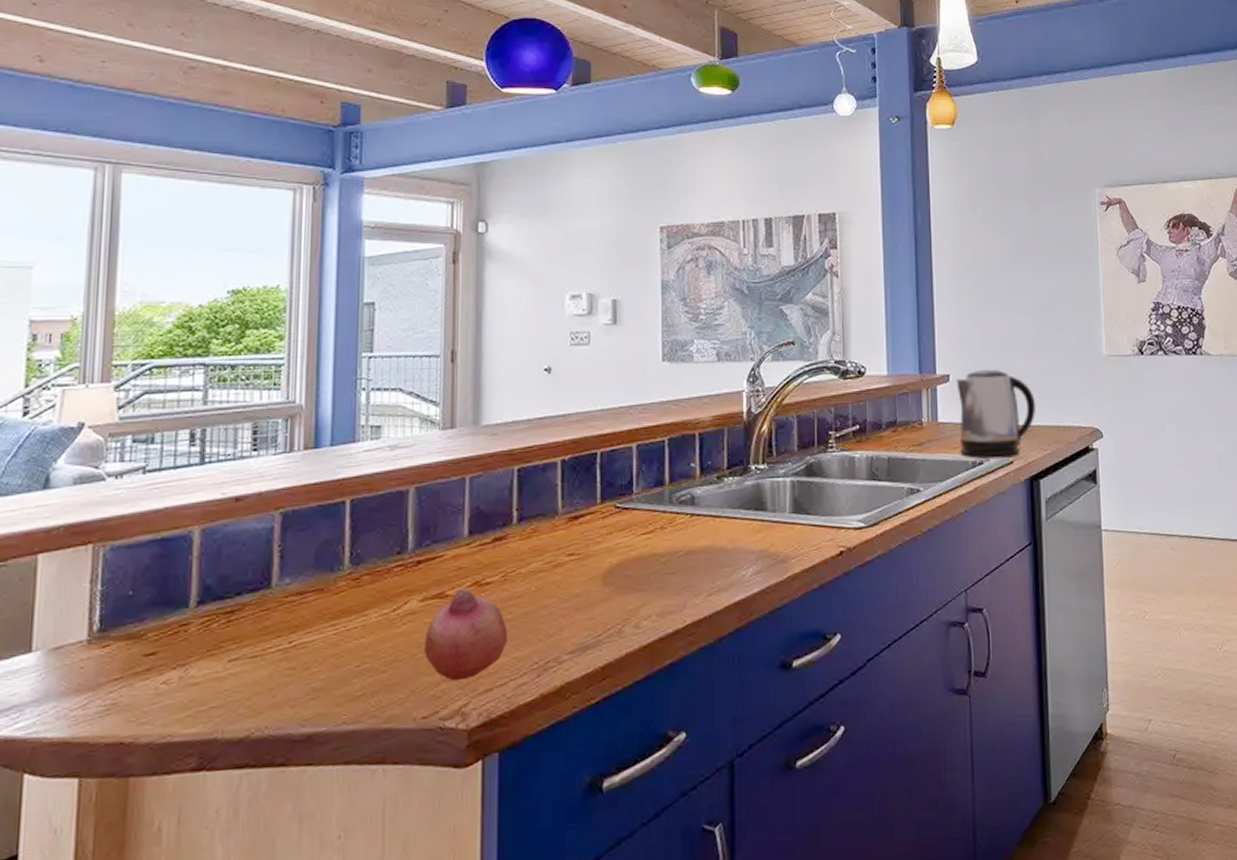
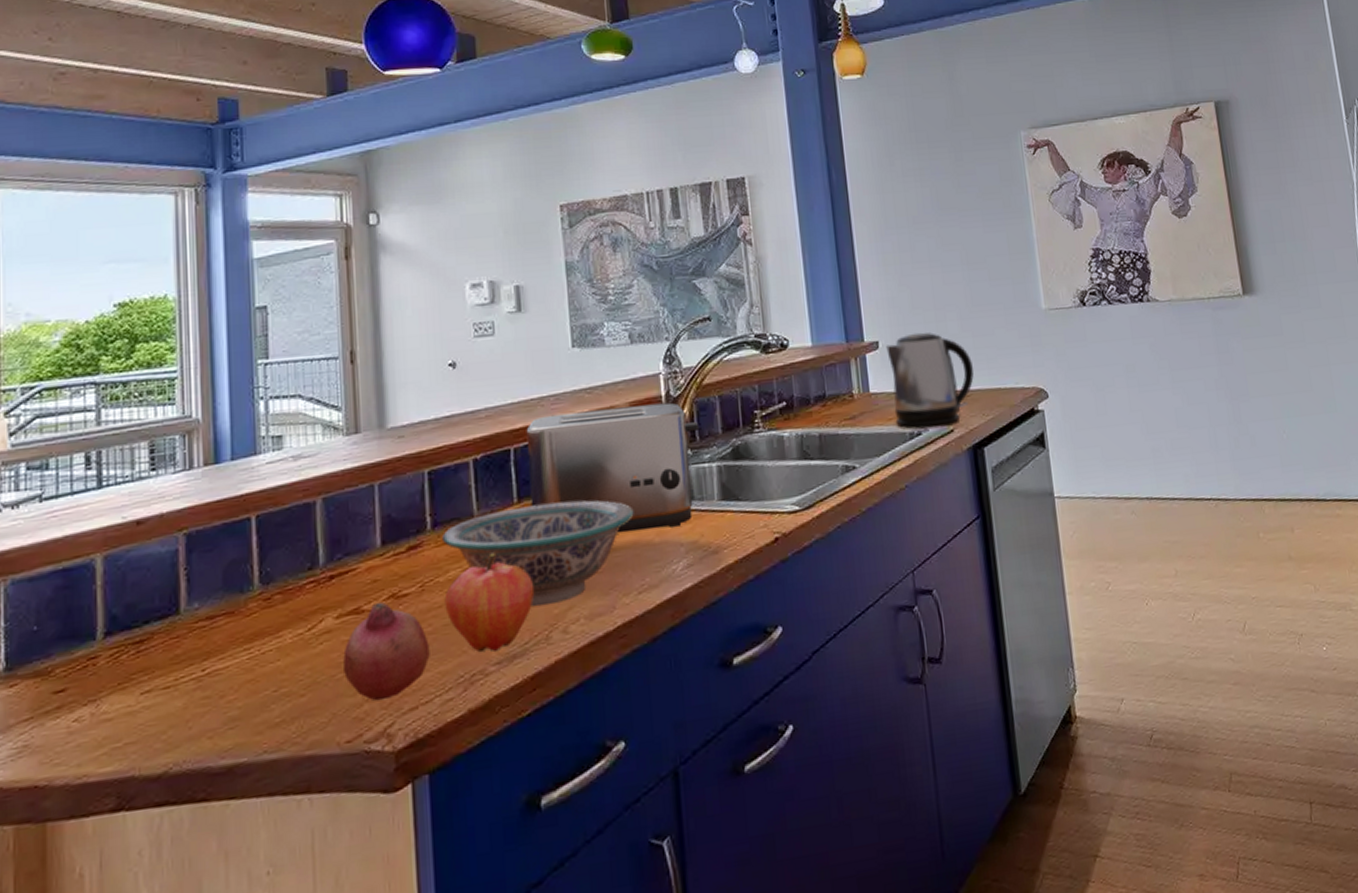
fruit: none [525,548,611,641] -> present [444,552,535,652]
bowl: none [527,504,710,602] -> present [442,500,634,607]
toaster: none [613,419,777,538] -> present [526,402,700,534]

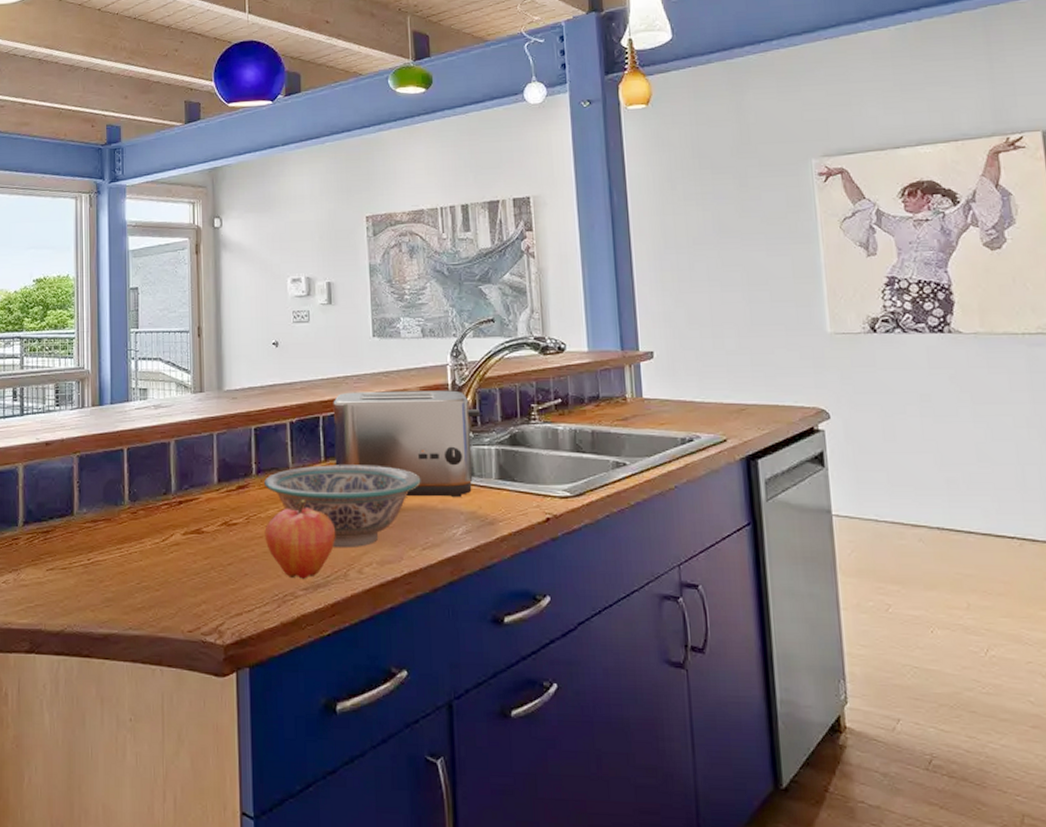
fruit: present [343,602,430,701] -> none [188,526,252,604]
kettle: present [886,332,974,430] -> none [661,346,751,437]

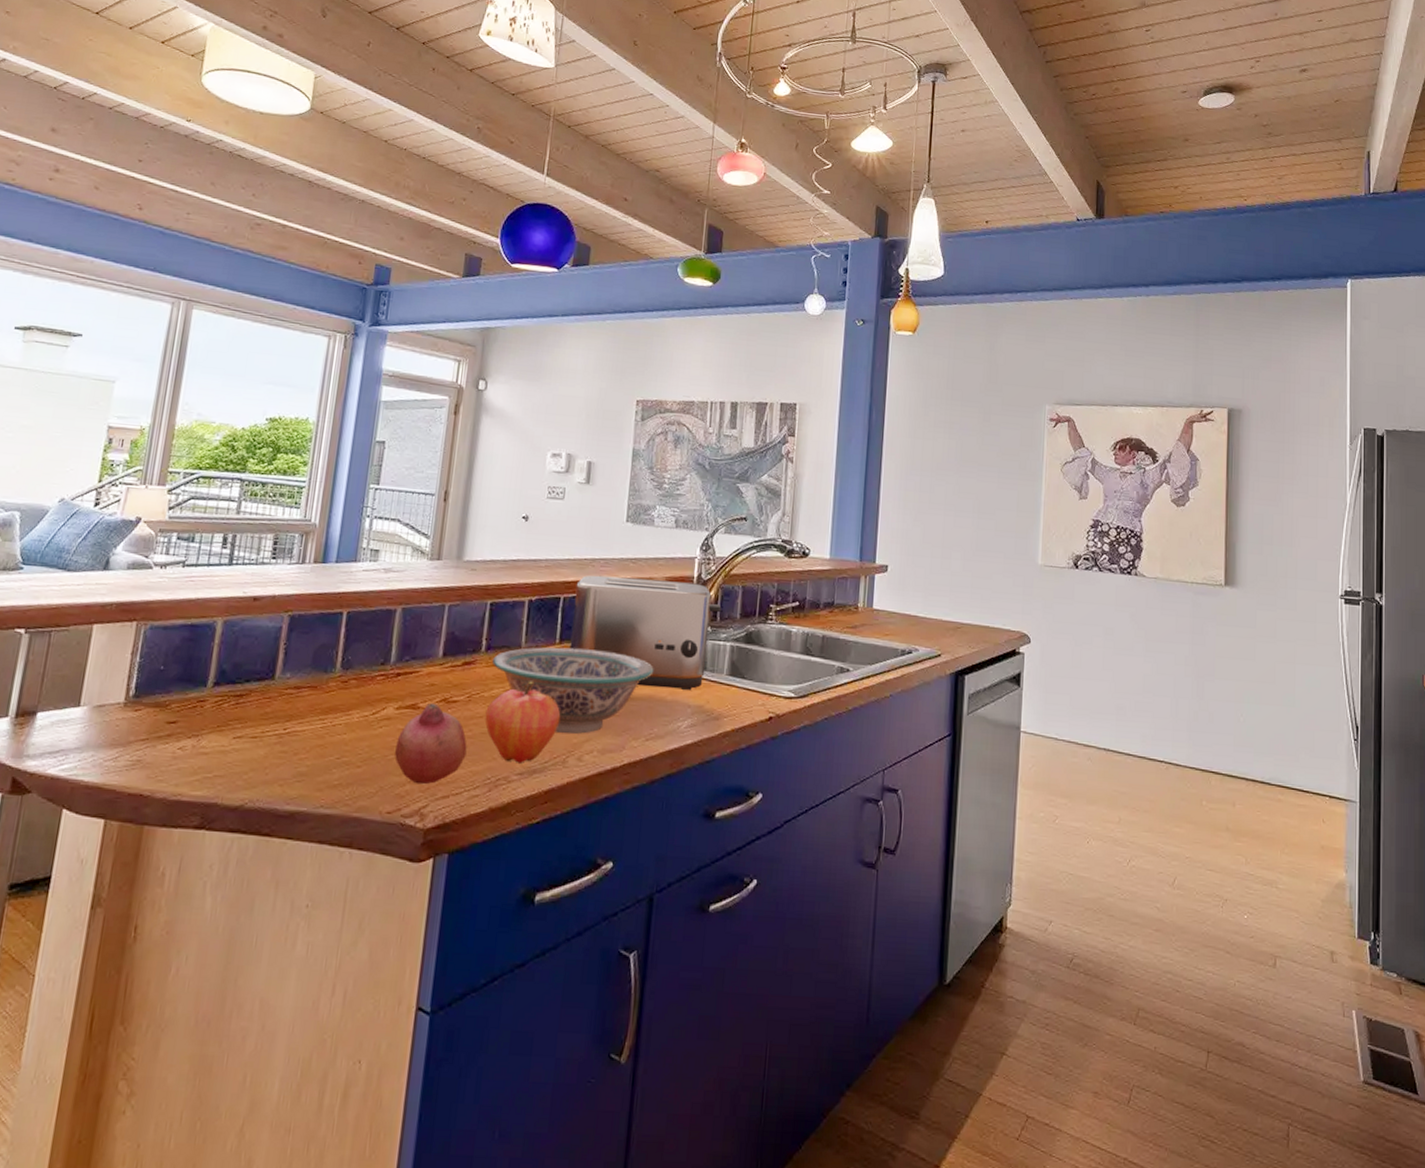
fruit: none [188,526,252,604] -> present [395,702,467,785]

